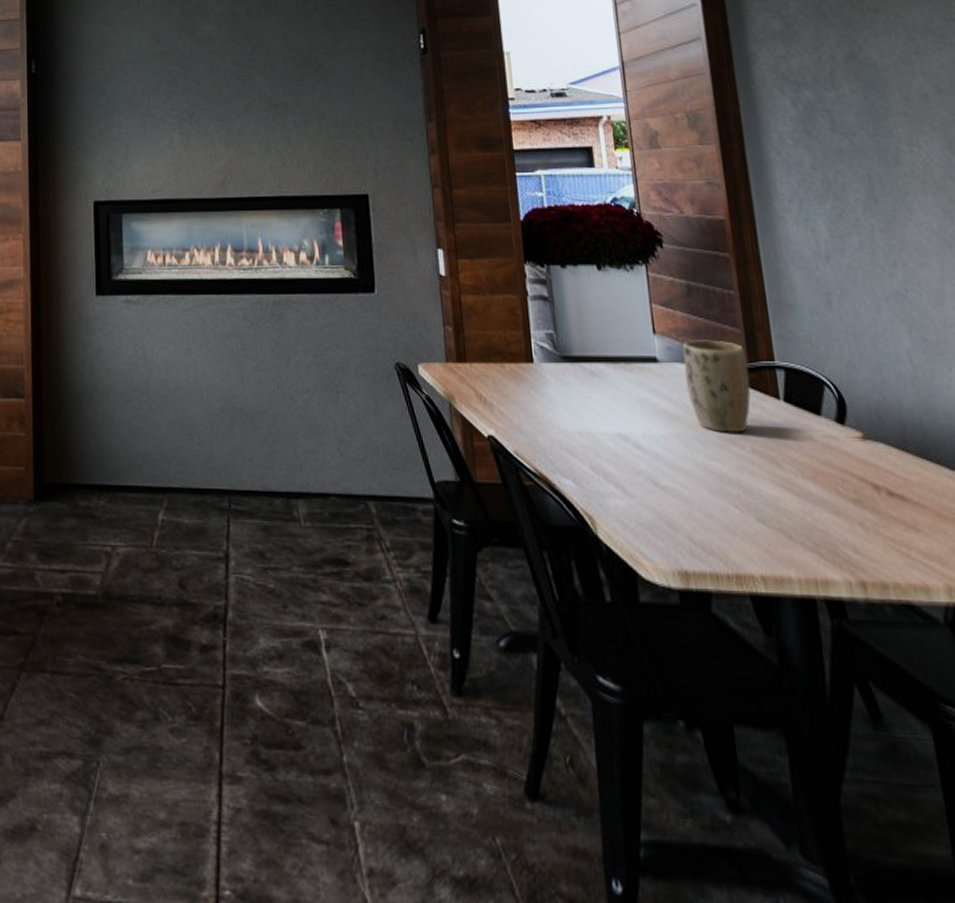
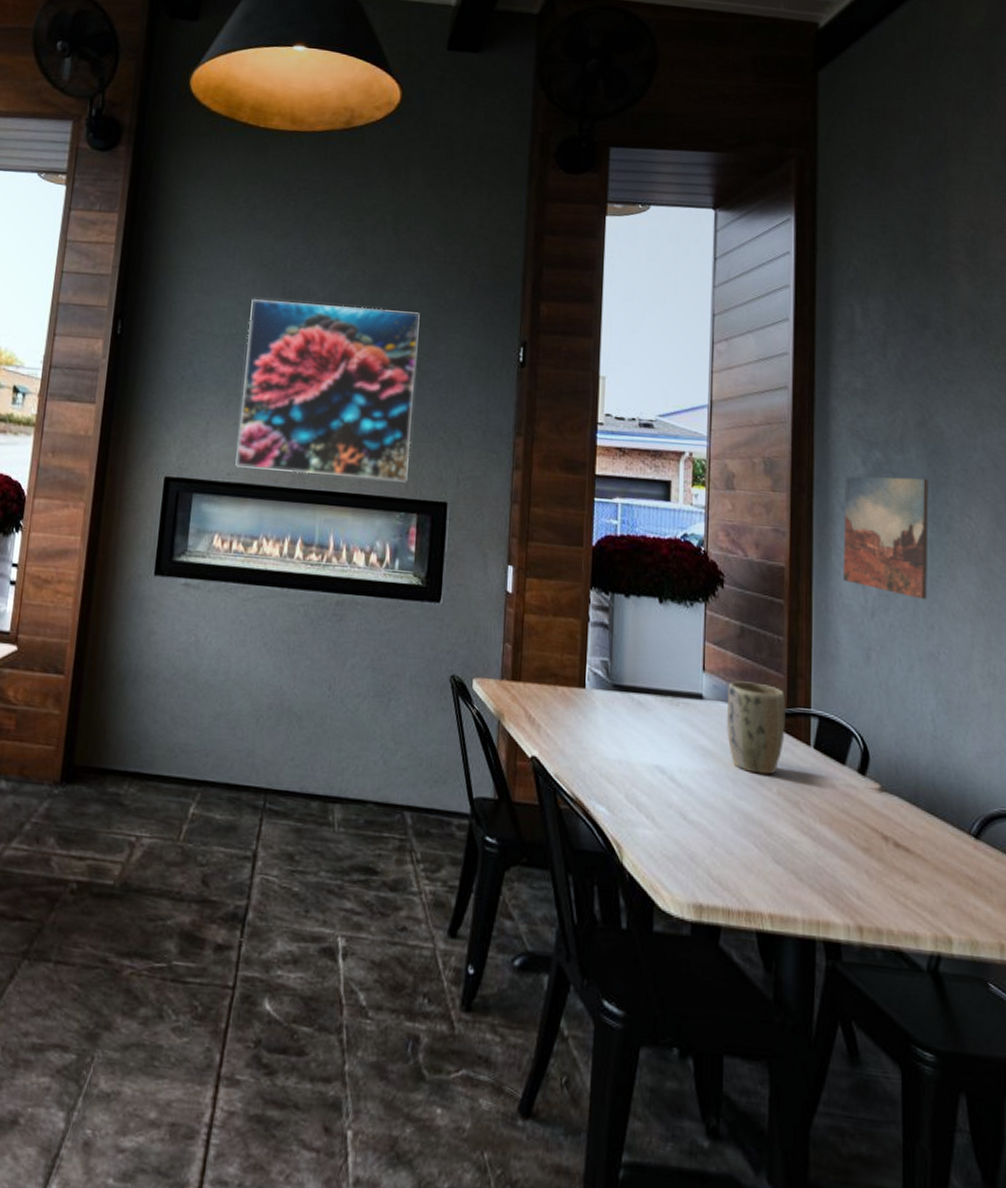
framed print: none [153,14,326,184] -> present [235,299,420,482]
wall art: none [776,112,885,237] -> present [842,476,929,600]

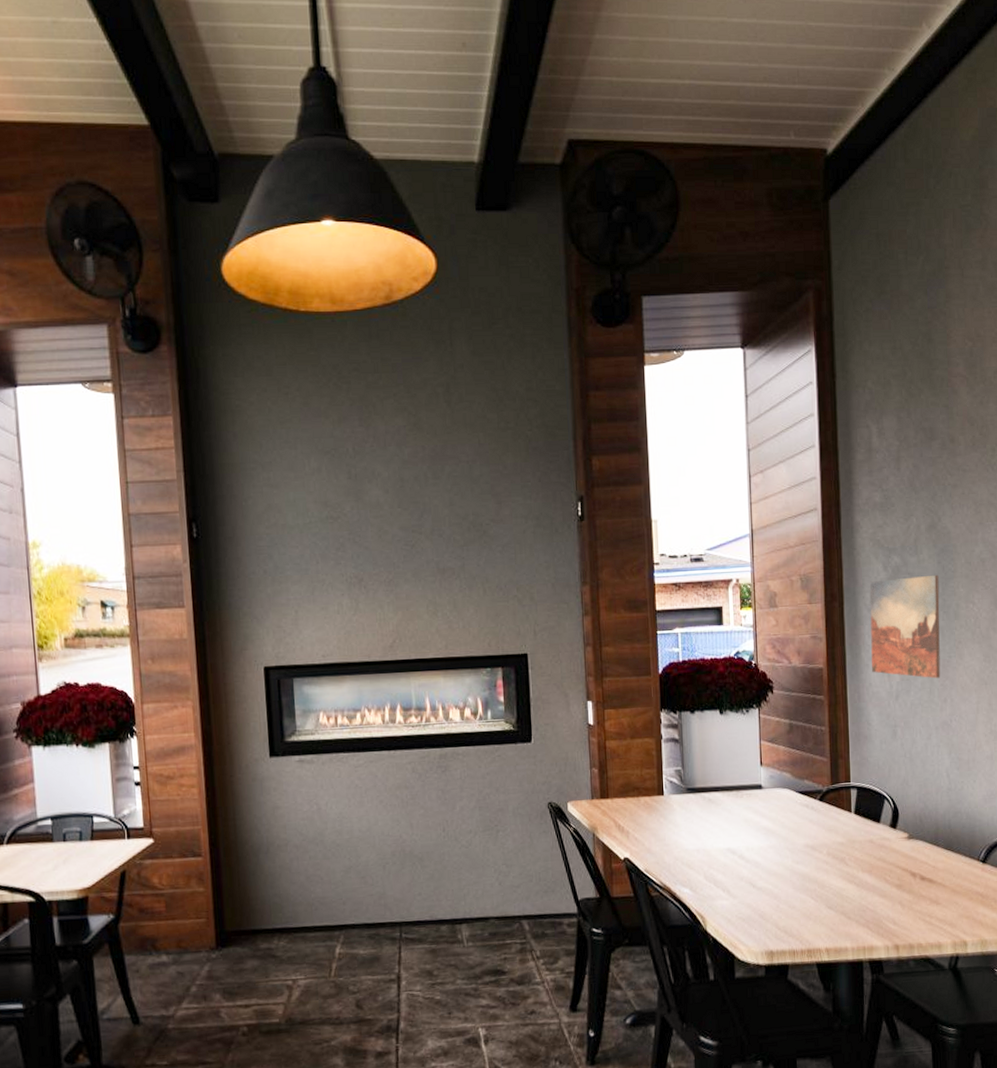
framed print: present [235,299,420,482] -> none [320,481,489,648]
plant pot: present [726,681,786,775] -> none [782,768,831,842]

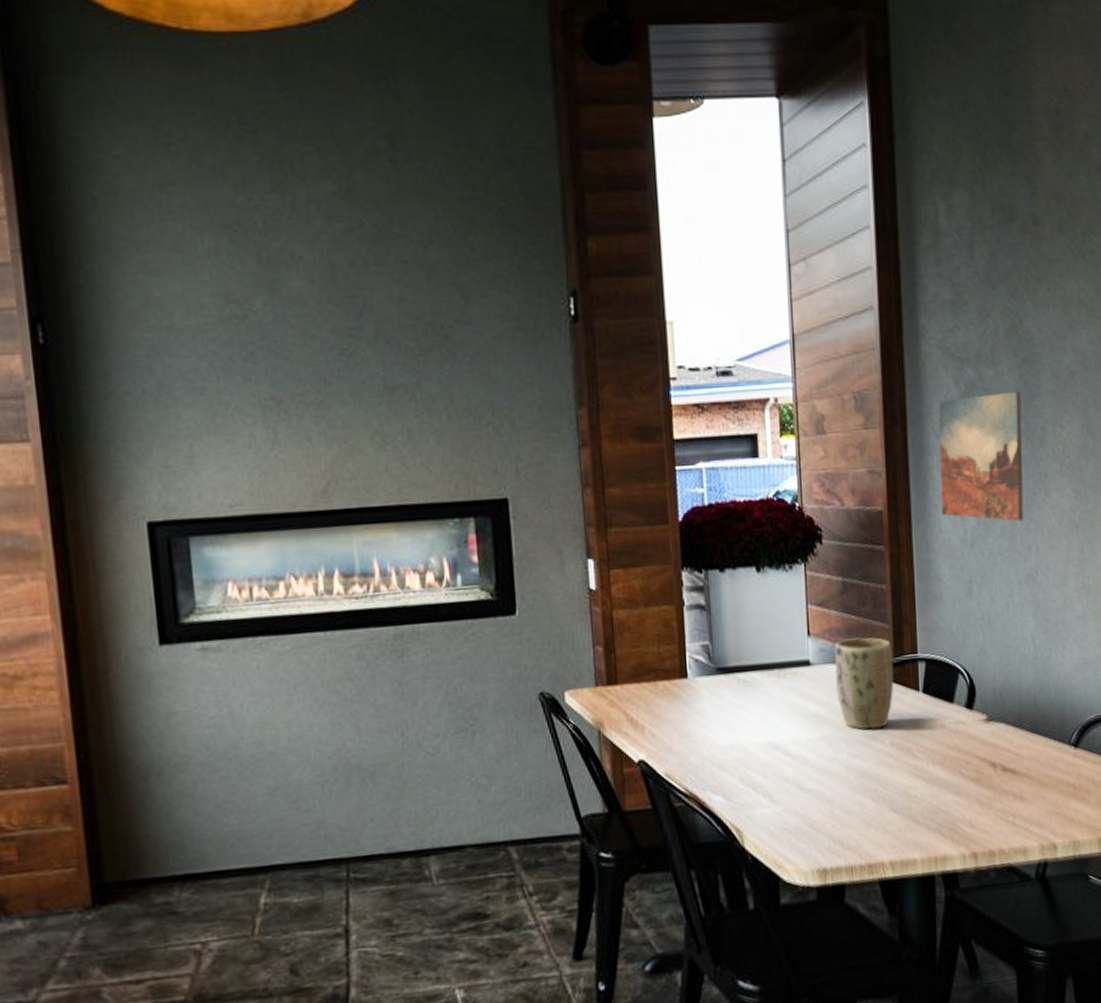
plant pot: none [782,768,831,842] -> present [835,637,894,730]

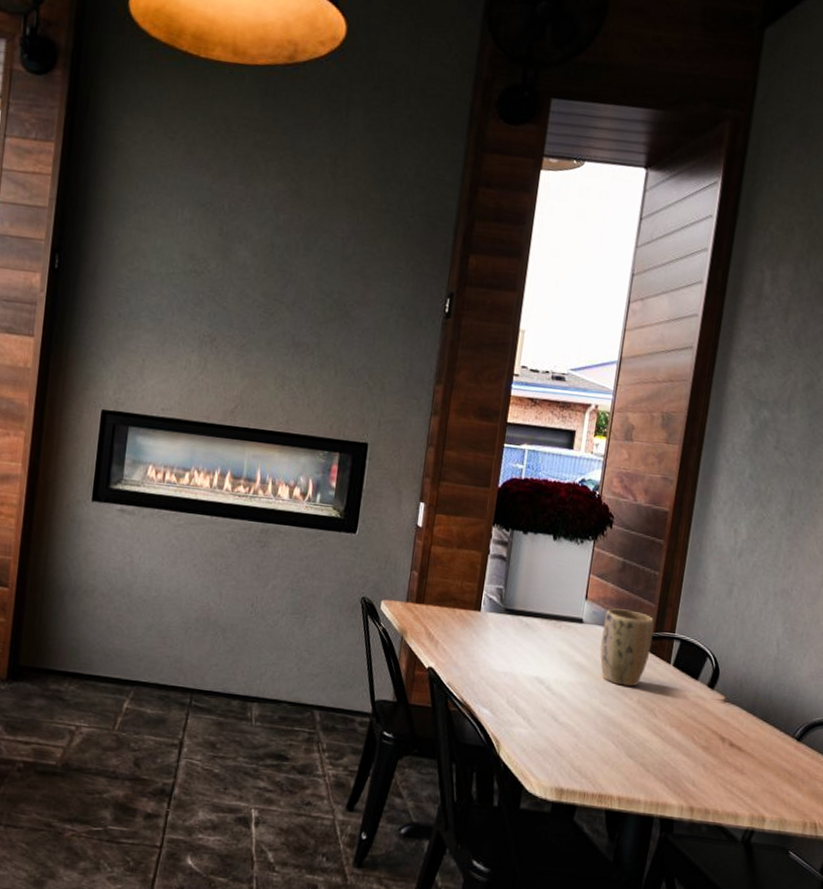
wall art: present [938,391,1024,522] -> none [718,432,807,544]

